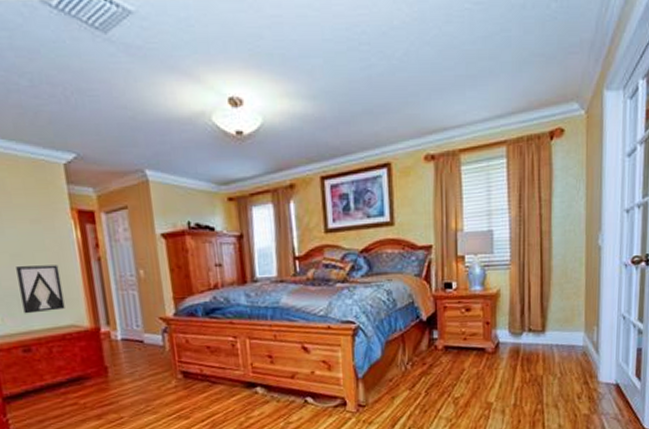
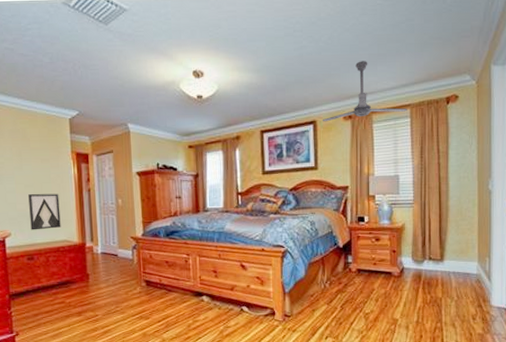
ceiling fan: none [399,84,503,164] -> present [323,61,407,122]

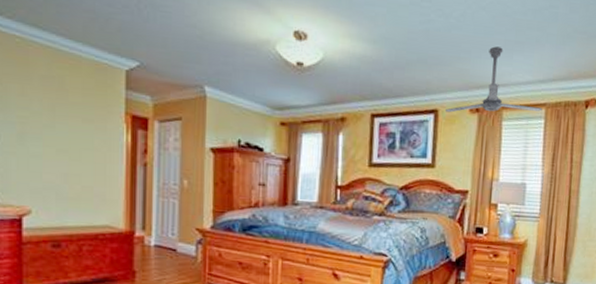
wall art: present [28,194,61,230] -> none [60,162,103,210]

